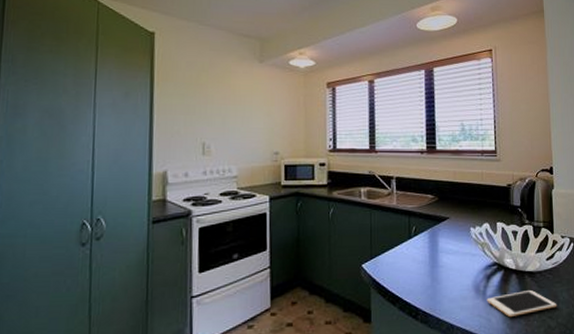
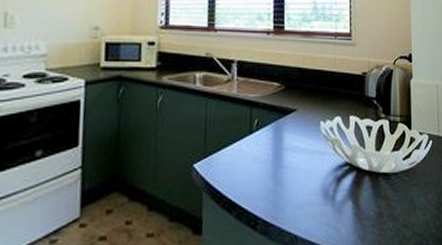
cell phone: present [486,290,557,318] -> none [336,195,414,227]

